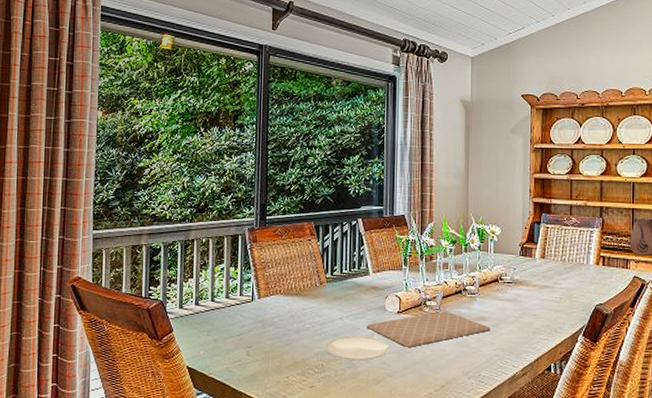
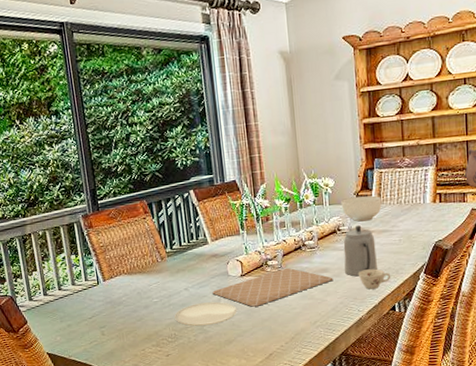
teapot: none [503,277,537,330] -> present [343,225,378,277]
bowl: none [506,247,547,274] -> present [341,195,383,222]
teacup: none [516,324,549,345] -> present [358,269,391,290]

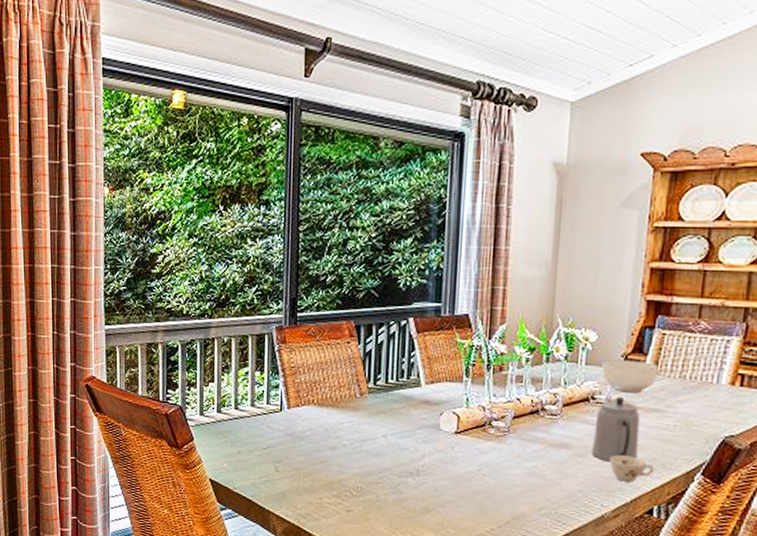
plate: present [174,301,237,327] -> none [365,456,443,486]
placemat: present [212,267,333,307] -> none [415,433,575,475]

